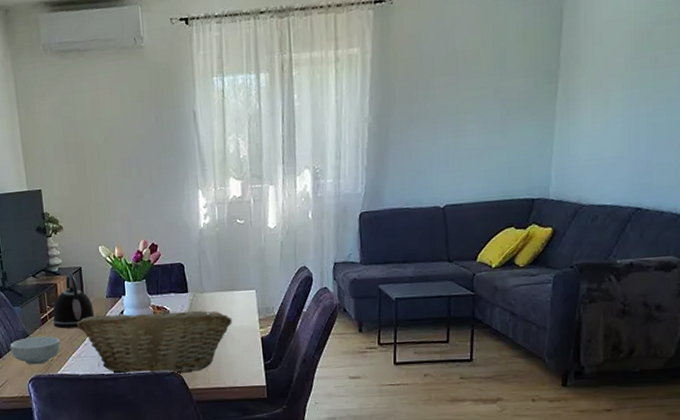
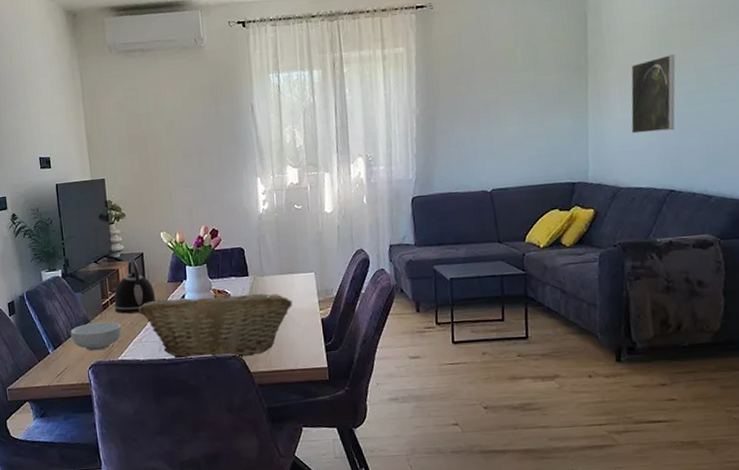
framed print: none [600,57,657,146] -> present [631,54,676,134]

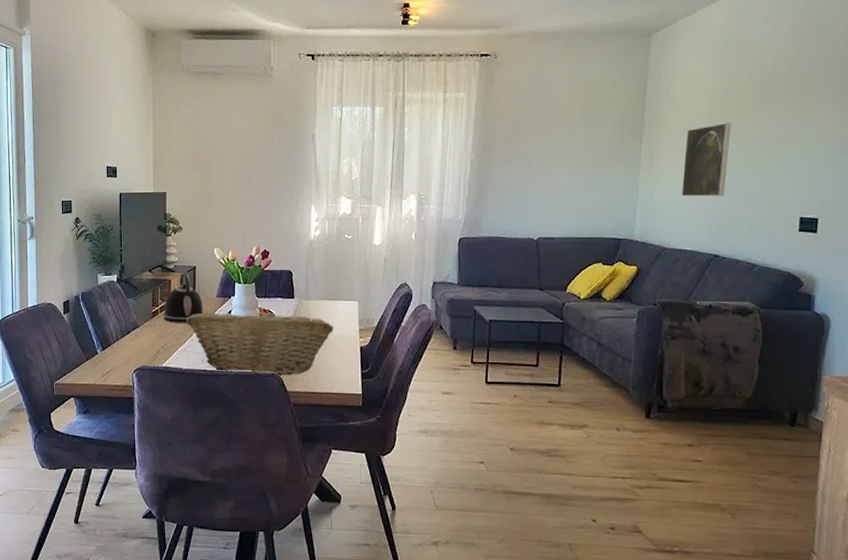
cereal bowl: present [70,321,122,351] -> none [119,328,168,356]

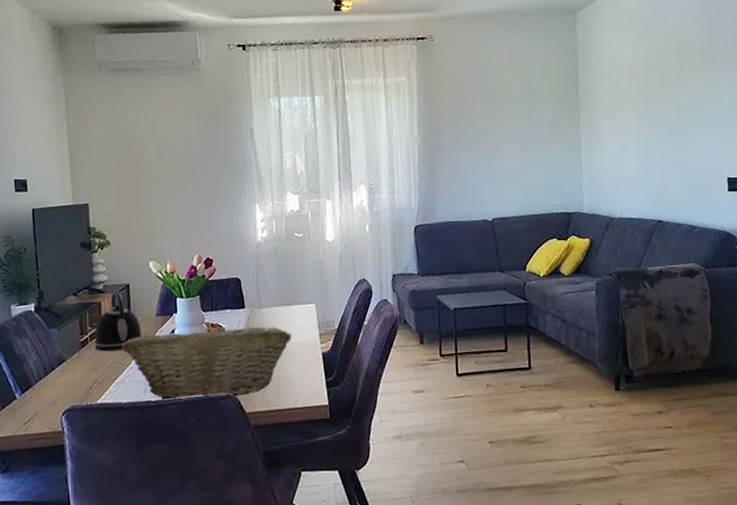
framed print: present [681,123,731,197] -> none [619,93,660,166]

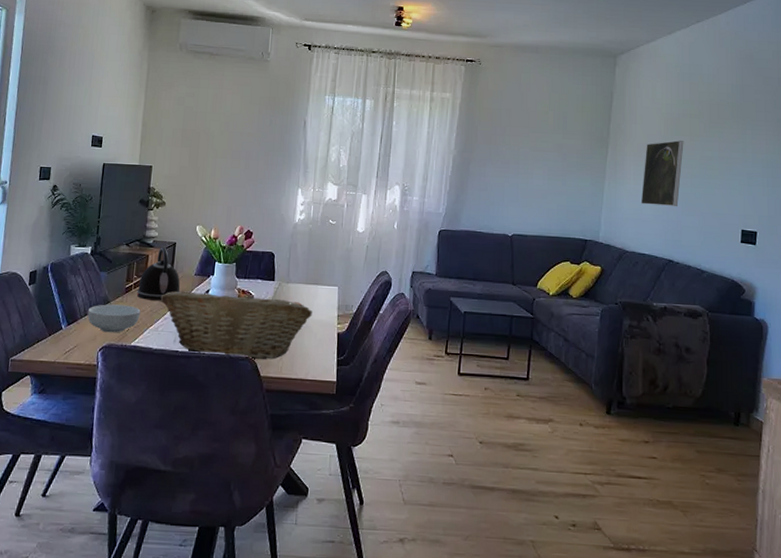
cereal bowl: none [42,360,102,395] -> present [87,304,141,333]
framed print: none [619,93,660,166] -> present [640,140,684,207]

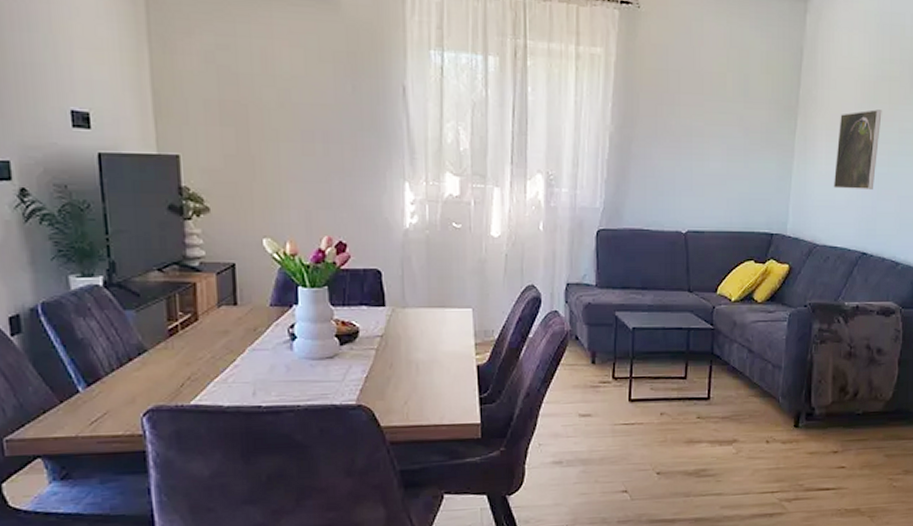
cereal bowl: present [87,304,141,333] -> none [114,352,198,392]
kettle: present [136,247,180,301] -> none [186,271,252,344]
fruit basket: present [160,290,312,360] -> none [223,322,441,408]

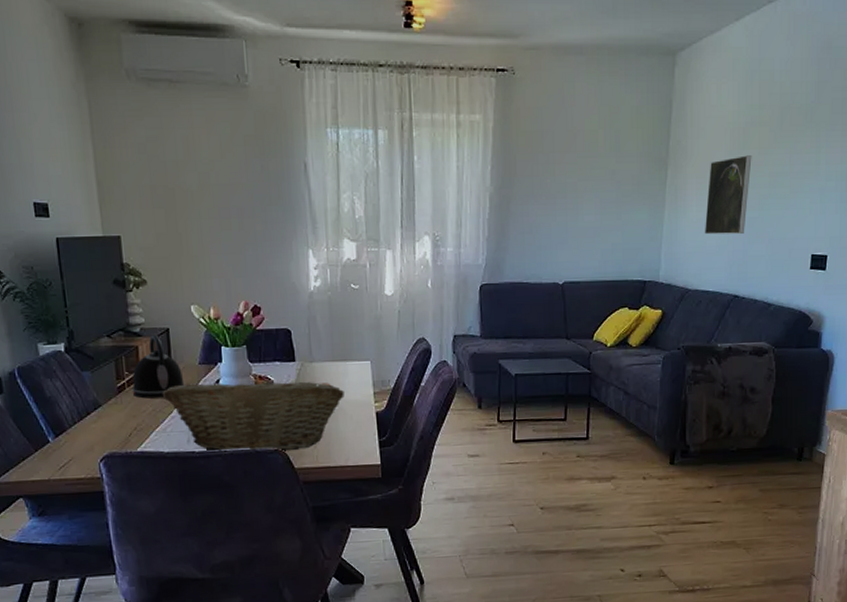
kettle: none [186,271,252,344] -> present [131,335,185,399]
fruit basket: none [223,322,441,408] -> present [162,376,344,452]

